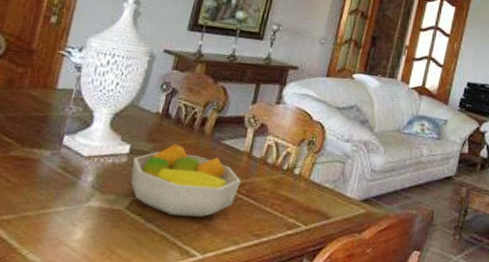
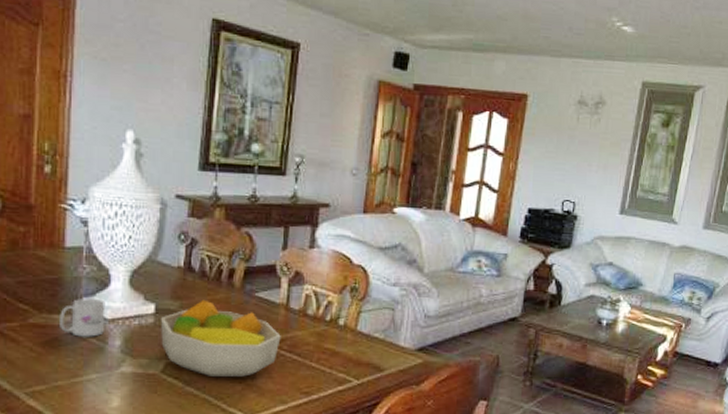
mug: none [38,135,85,172] -> present [60,297,106,337]

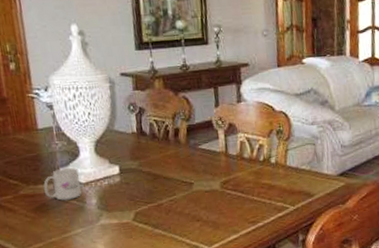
fruit bowl: present [160,299,281,378] -> none [124,157,226,220]

